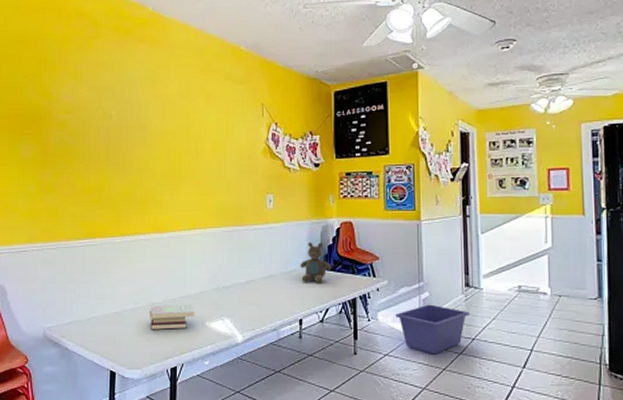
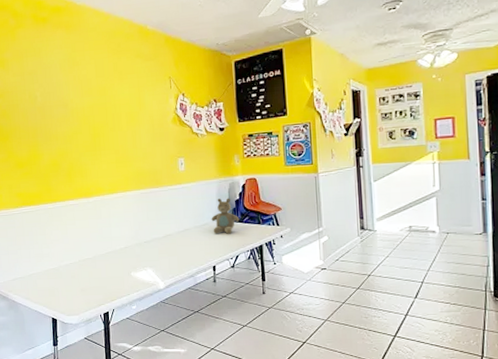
books: present [150,304,194,331] -> none [82,258,121,282]
storage bin: present [396,304,470,355] -> none [298,247,365,291]

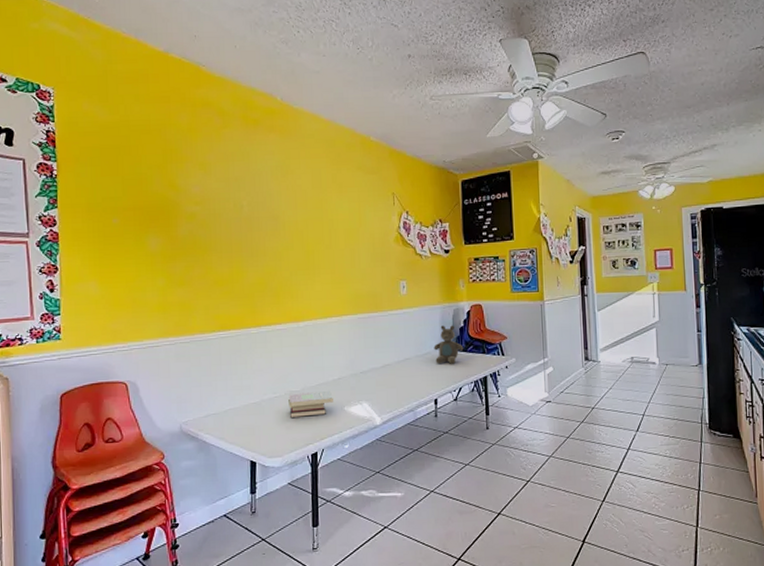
books: none [82,258,121,282] -> present [288,390,333,419]

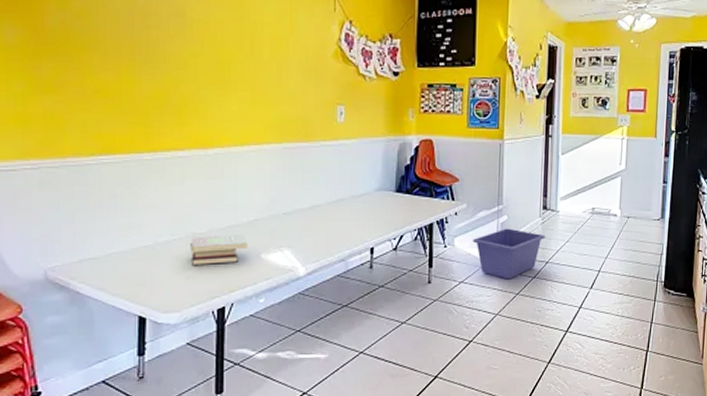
stuffed animal: present [434,325,464,365] -> none [373,162,409,208]
storage bin: none [523,378,589,425] -> present [473,228,545,280]

